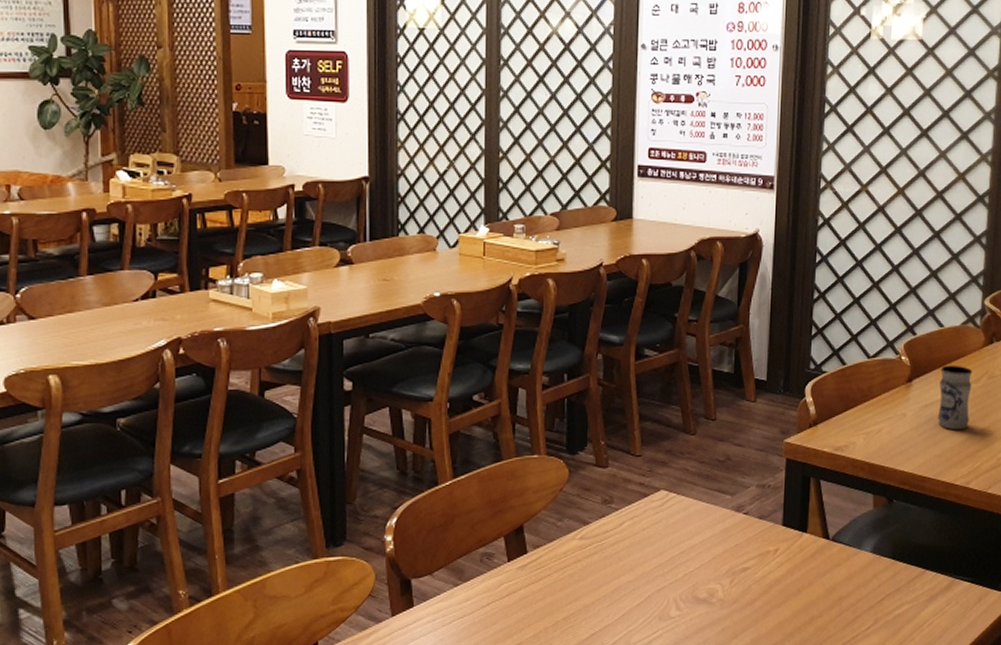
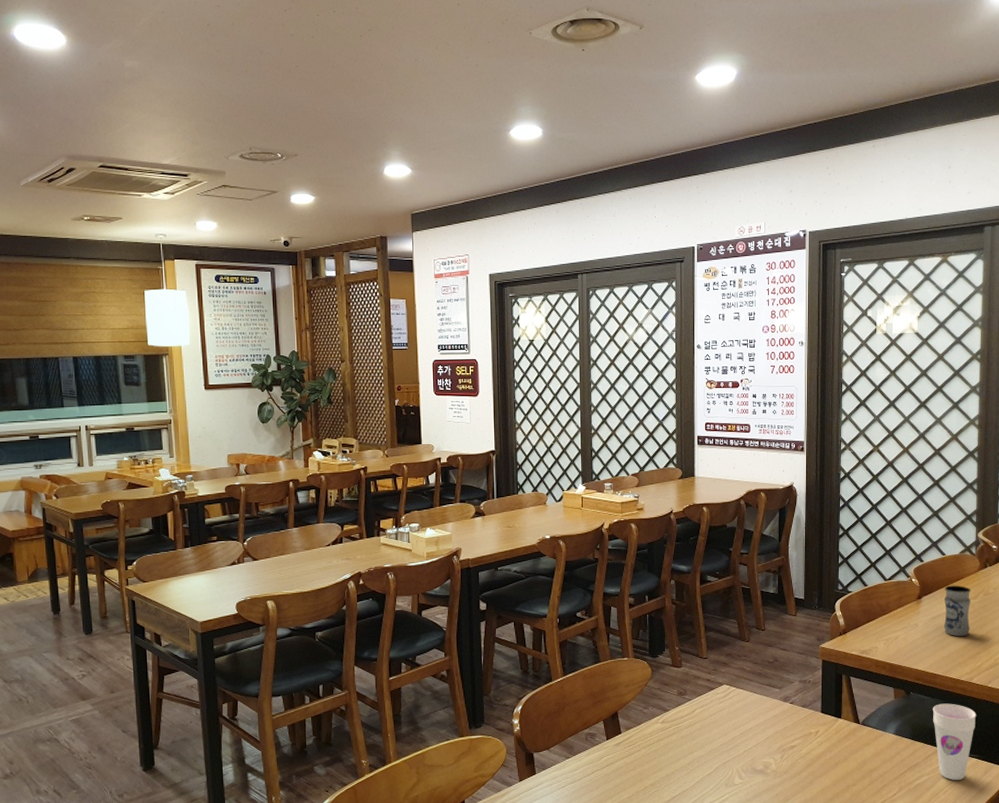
cup: none [919,513,972,609] -> present [932,703,977,780]

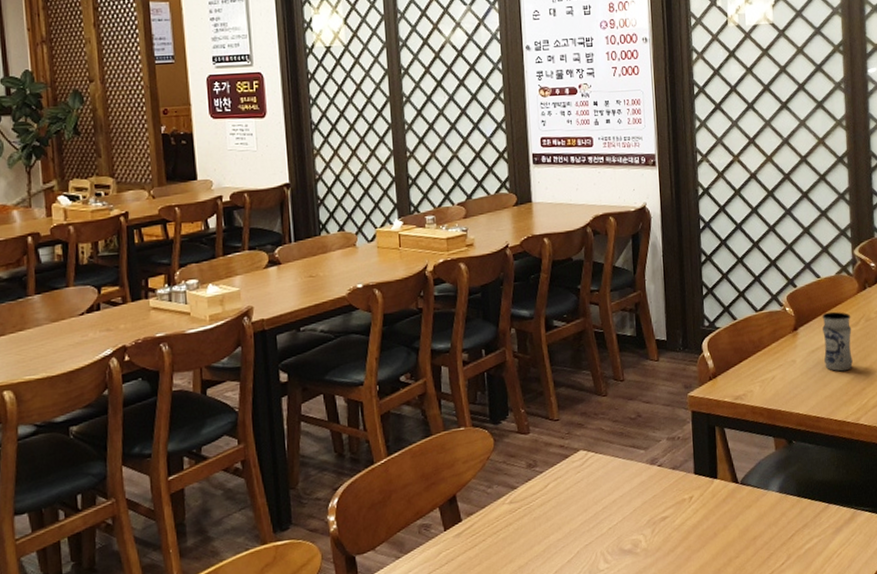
cup: present [932,703,977,780] -> none [818,450,867,540]

